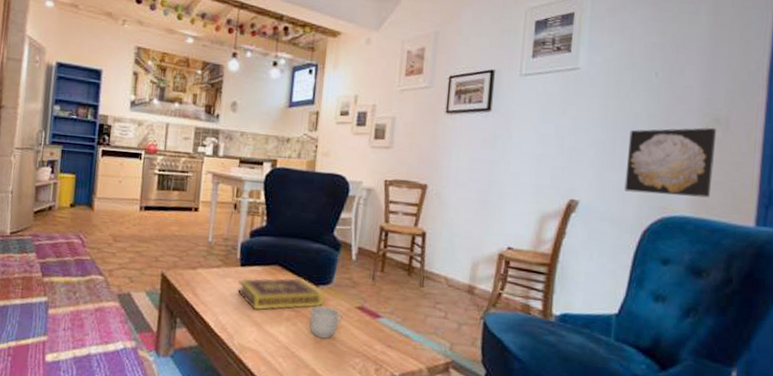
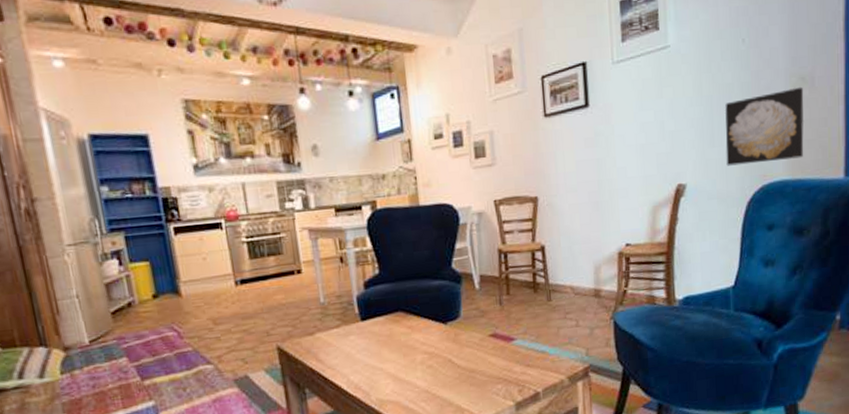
book: present [238,277,325,311] -> none [363,318,456,362]
mug: present [309,305,344,338] -> none [444,341,478,374]

